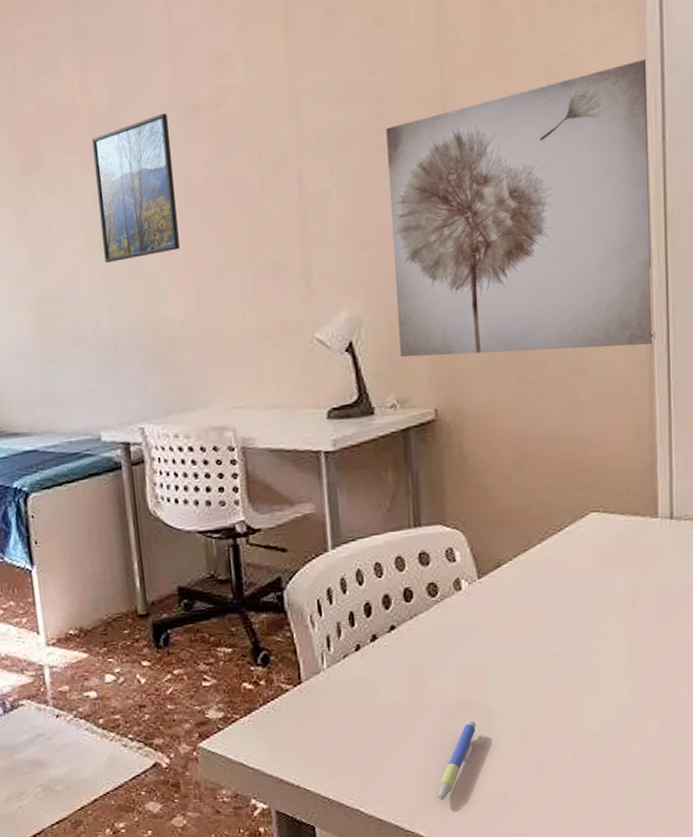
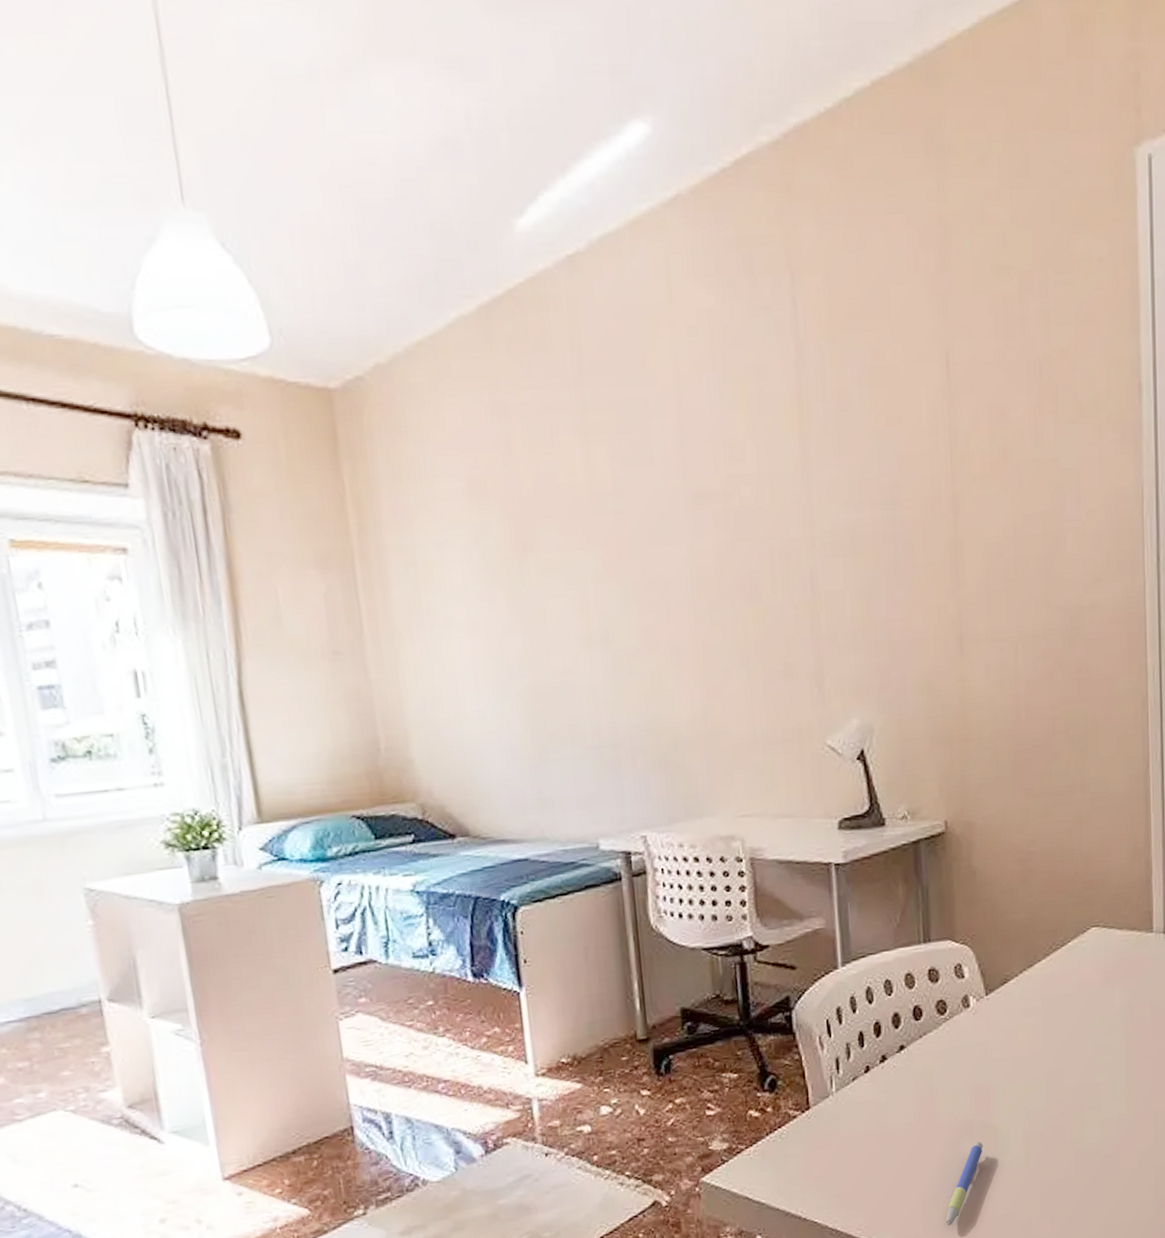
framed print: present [91,113,180,263] -> none [593,499,687,656]
wall art: present [386,59,655,358] -> none [899,482,1151,768]

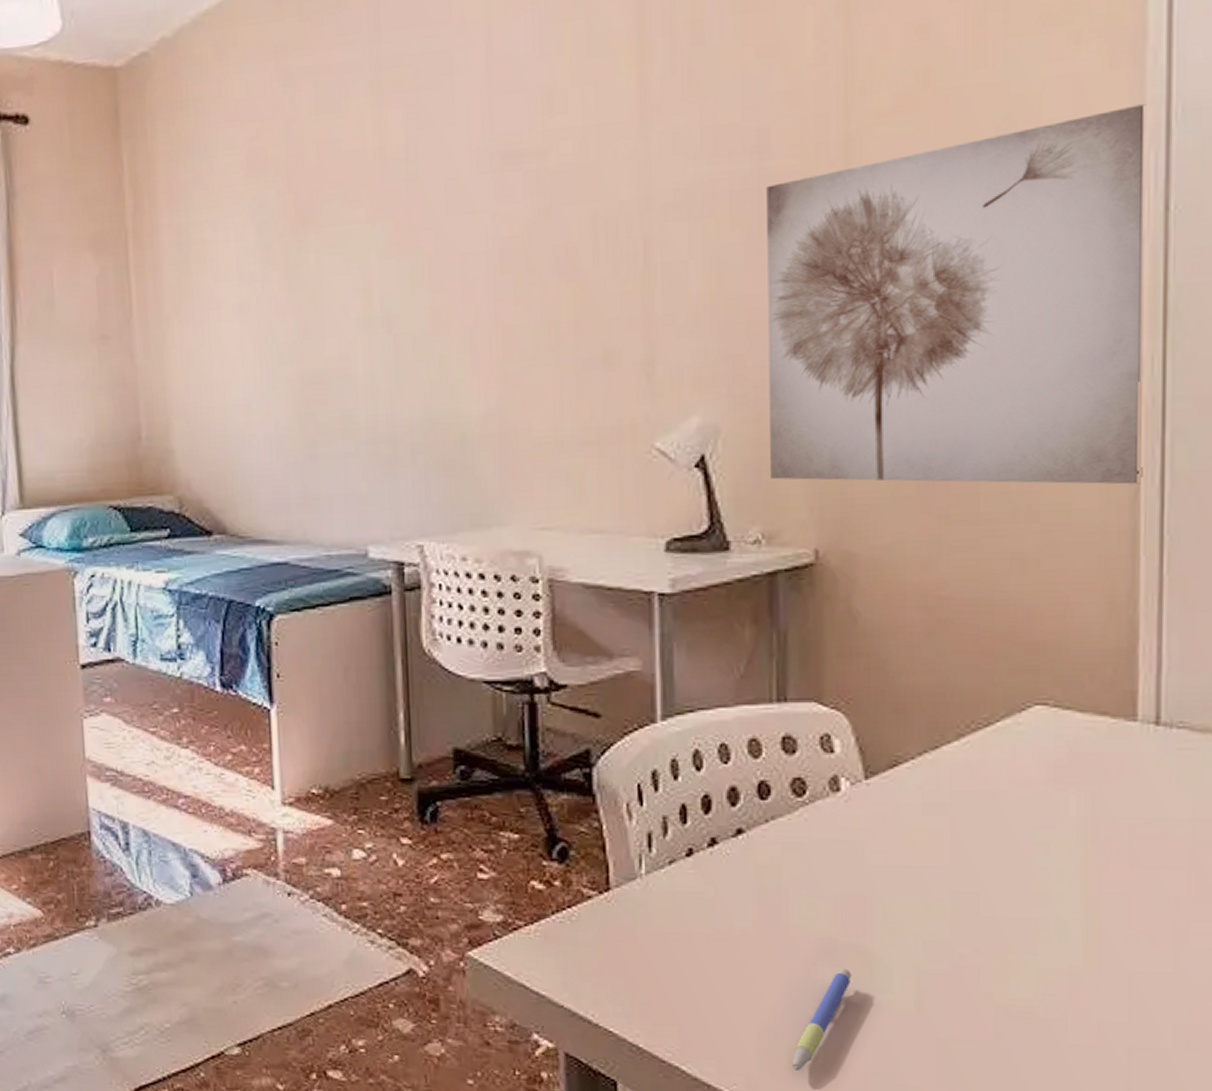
wall art: none [899,482,1151,768] -> present [766,104,1145,485]

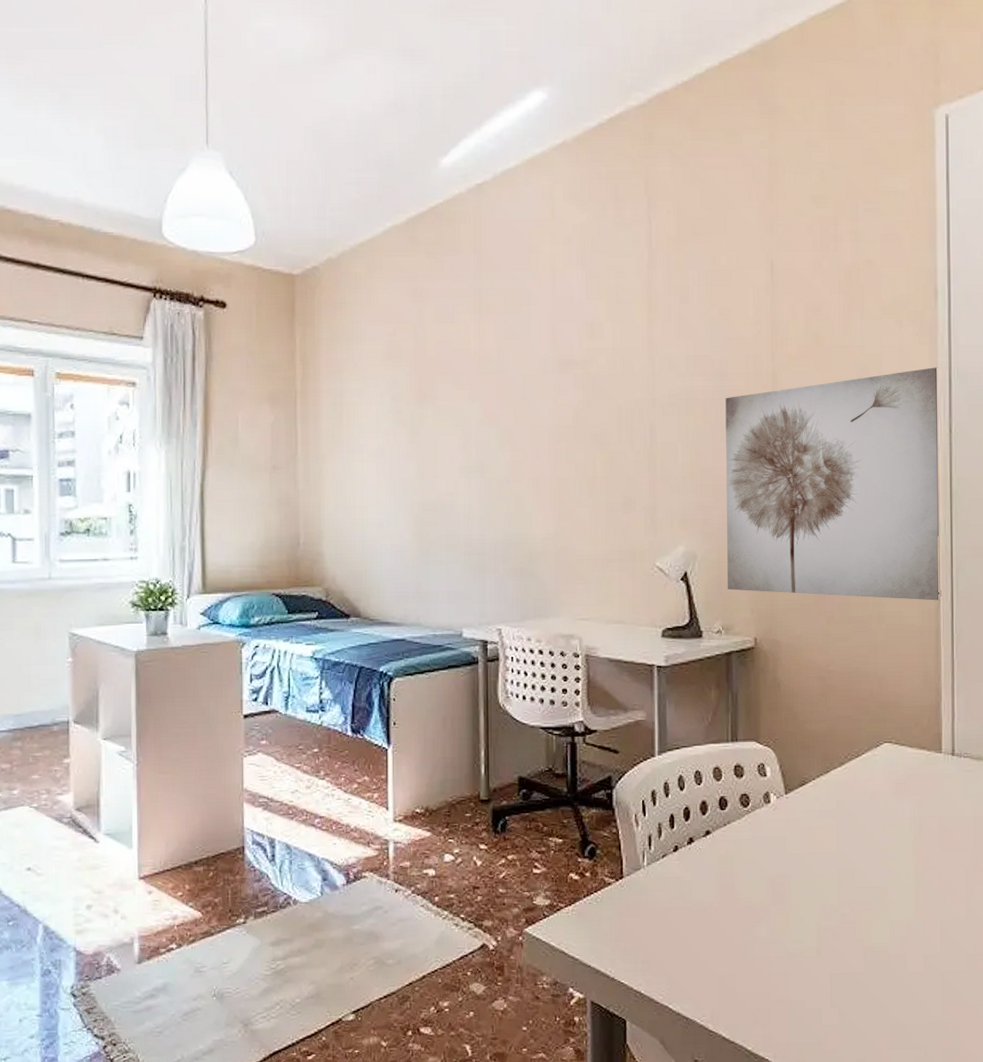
pen: present [793,968,852,1071] -> none [741,927,778,1003]

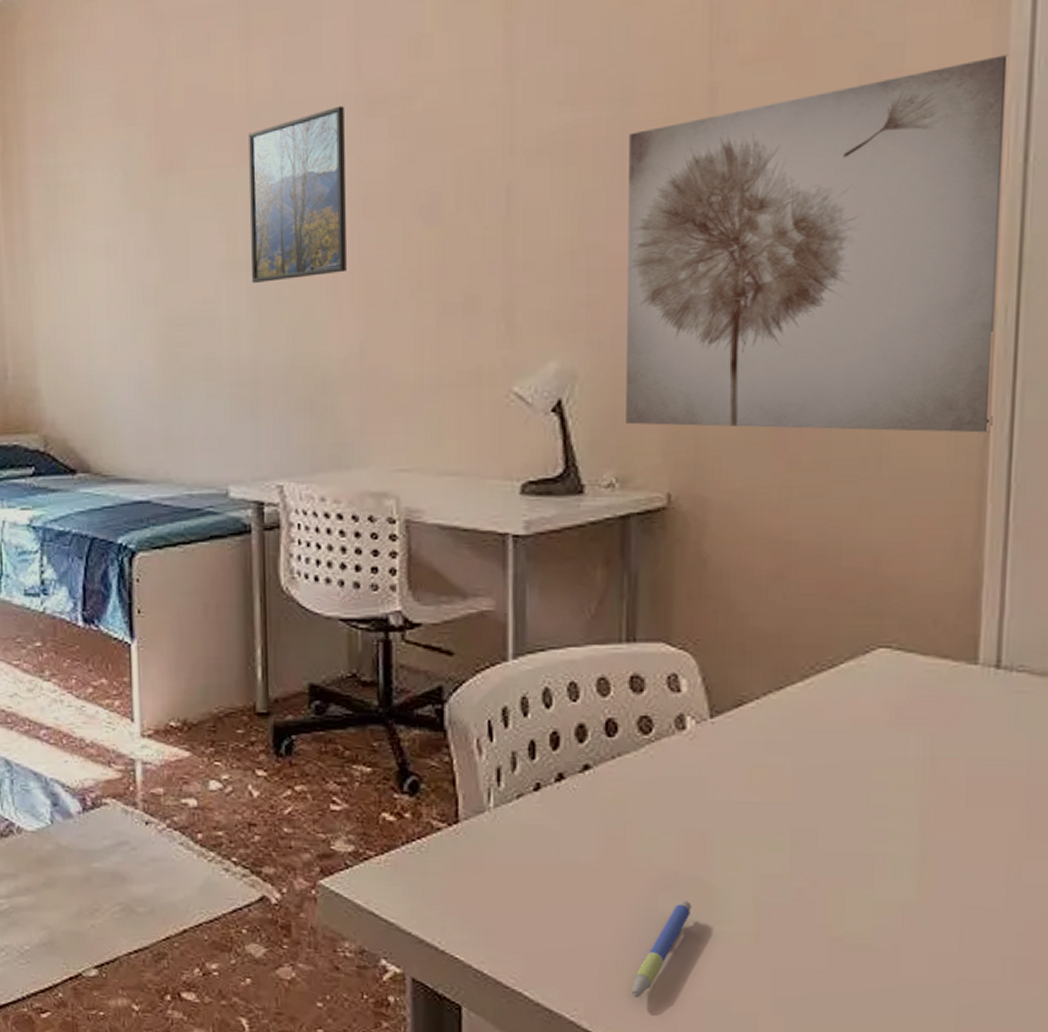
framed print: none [479,364,546,482] -> present [247,105,346,283]
pen: none [741,927,778,1003] -> present [632,899,692,998]

